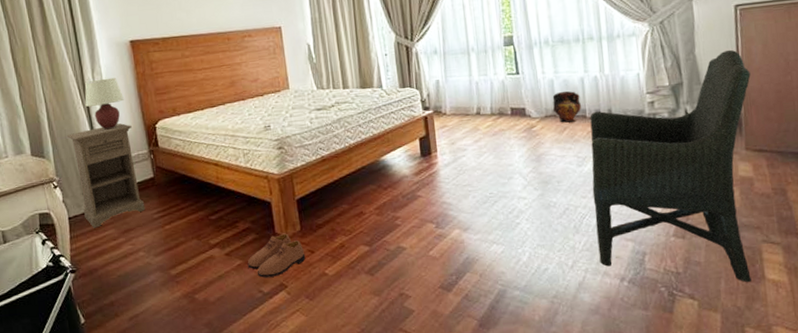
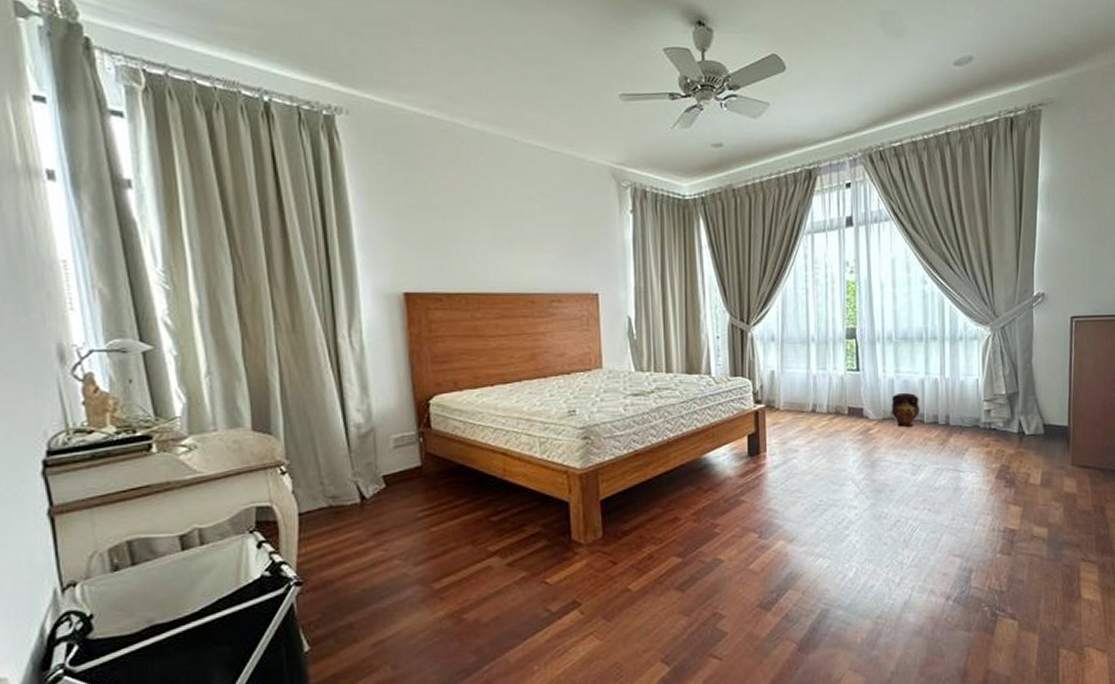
nightstand: present [66,123,146,228] -> none [305,396,407,528]
table lamp: present [85,77,124,130] -> none [335,337,389,403]
shoe: present [247,233,306,278] -> none [533,540,606,594]
chair: present [589,49,751,282] -> none [924,361,1081,602]

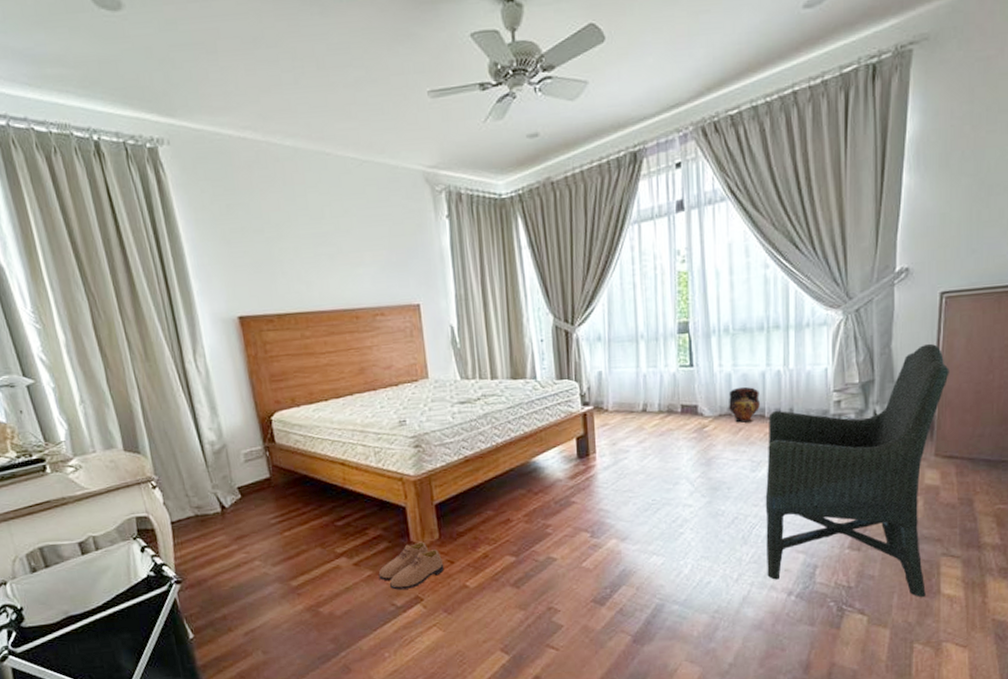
shoe: none [533,540,606,594] -> present [378,541,445,590]
chair: none [924,361,1081,602] -> present [765,343,949,597]

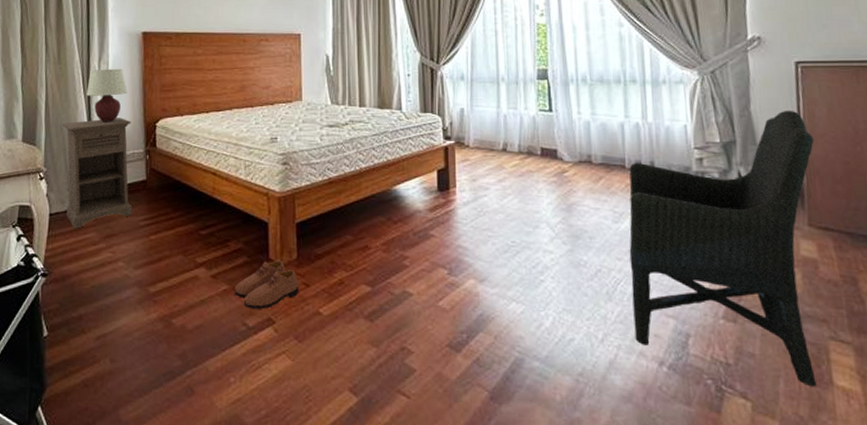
nightstand: none [165,415,261,534] -> present [62,118,132,229]
table lamp: none [185,360,233,422] -> present [86,68,127,123]
vase: present [729,386,760,423] -> none [588,135,620,171]

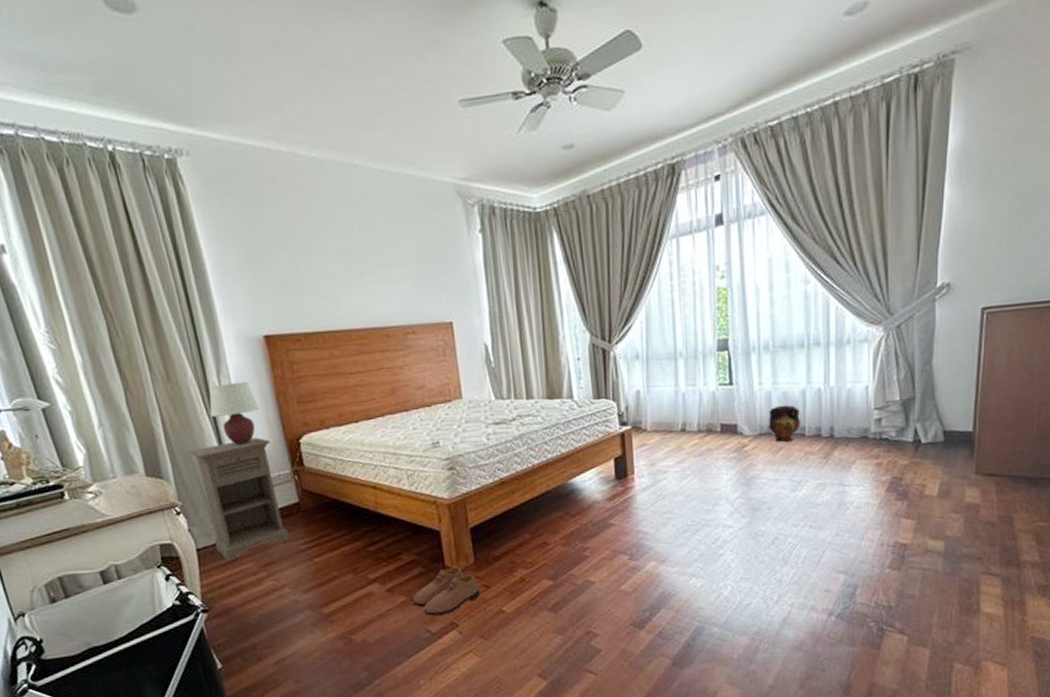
vase: none [588,135,620,171] -> present [769,405,800,442]
chair: present [629,110,817,386] -> none [805,360,990,616]

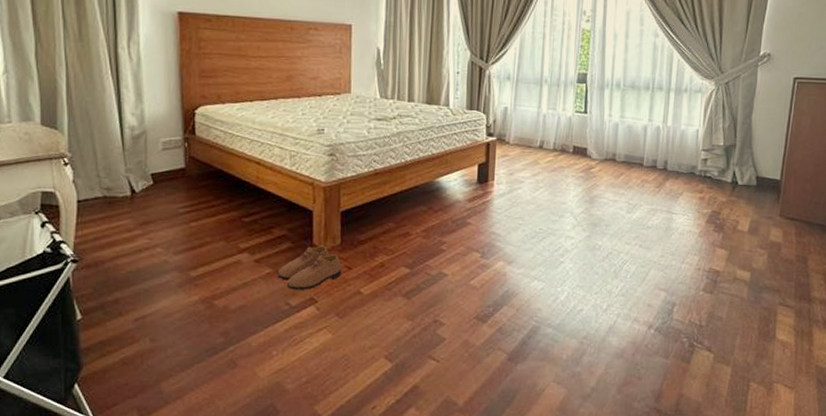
nightstand: present [188,437,290,561] -> none [87,103,171,216]
table lamp: present [209,381,259,445] -> none [115,49,162,108]
vase: present [769,405,800,442] -> none [614,136,641,168]

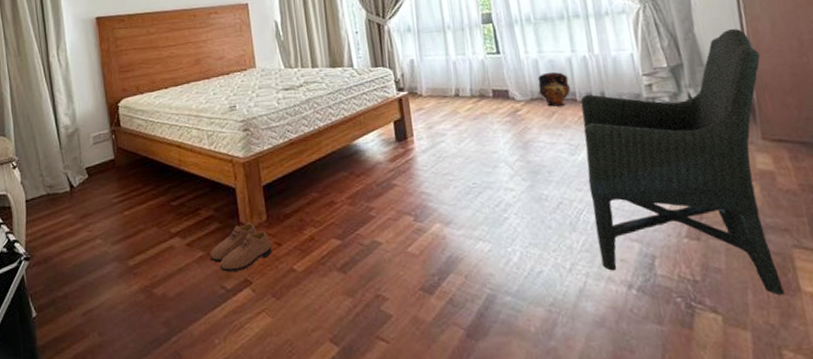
vase: none [614,136,641,168] -> present [537,71,570,107]
chair: none [632,119,796,340] -> present [580,28,785,295]

